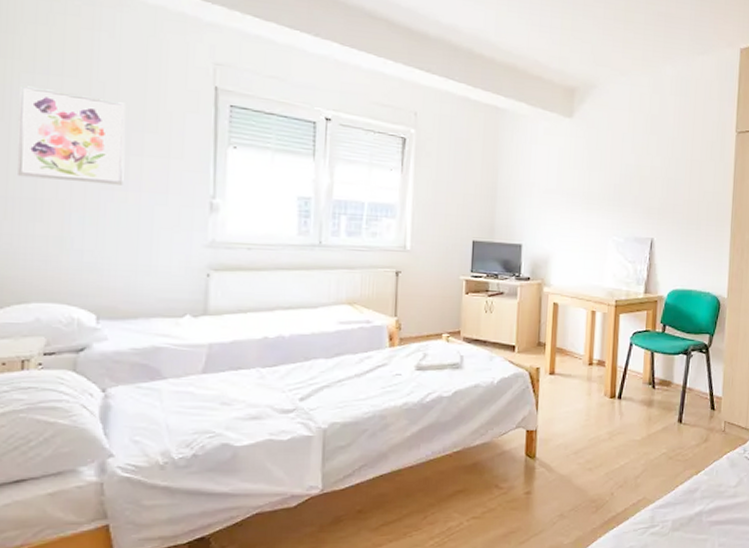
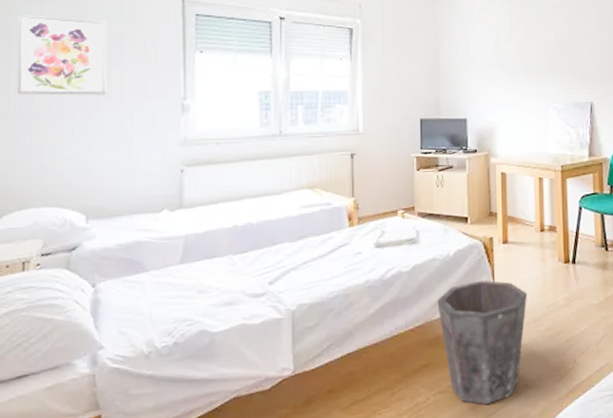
waste bin: none [477,409,571,532] -> present [437,280,528,405]

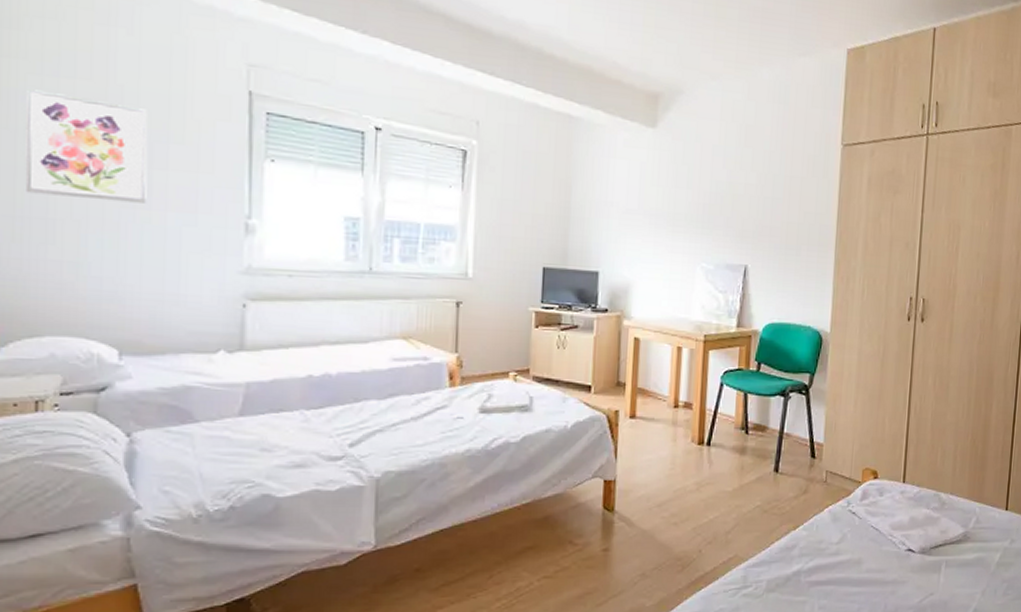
waste bin: present [437,280,528,405] -> none [548,457,654,593]

